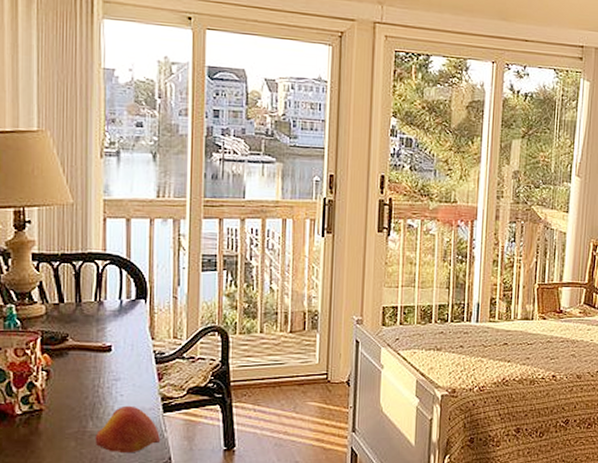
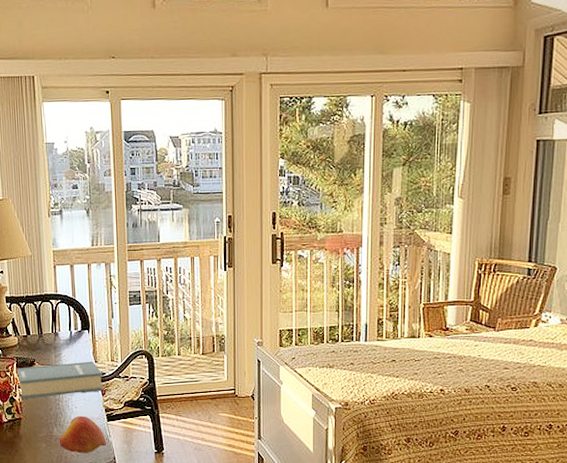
hardback book: none [40,338,160,385] -> present [16,361,103,400]

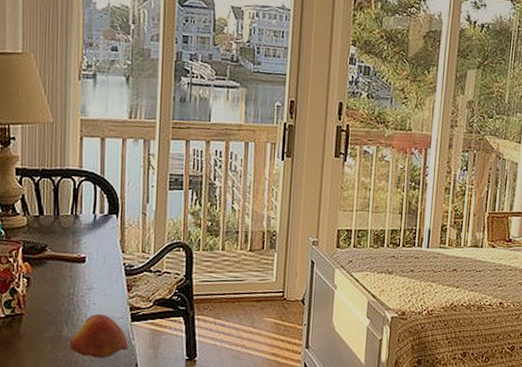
hardback book: present [16,361,103,400] -> none [22,250,130,292]

